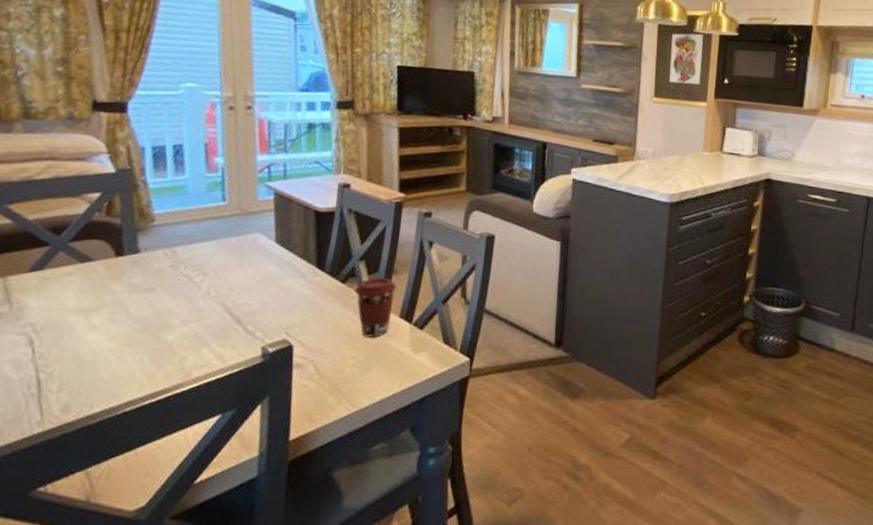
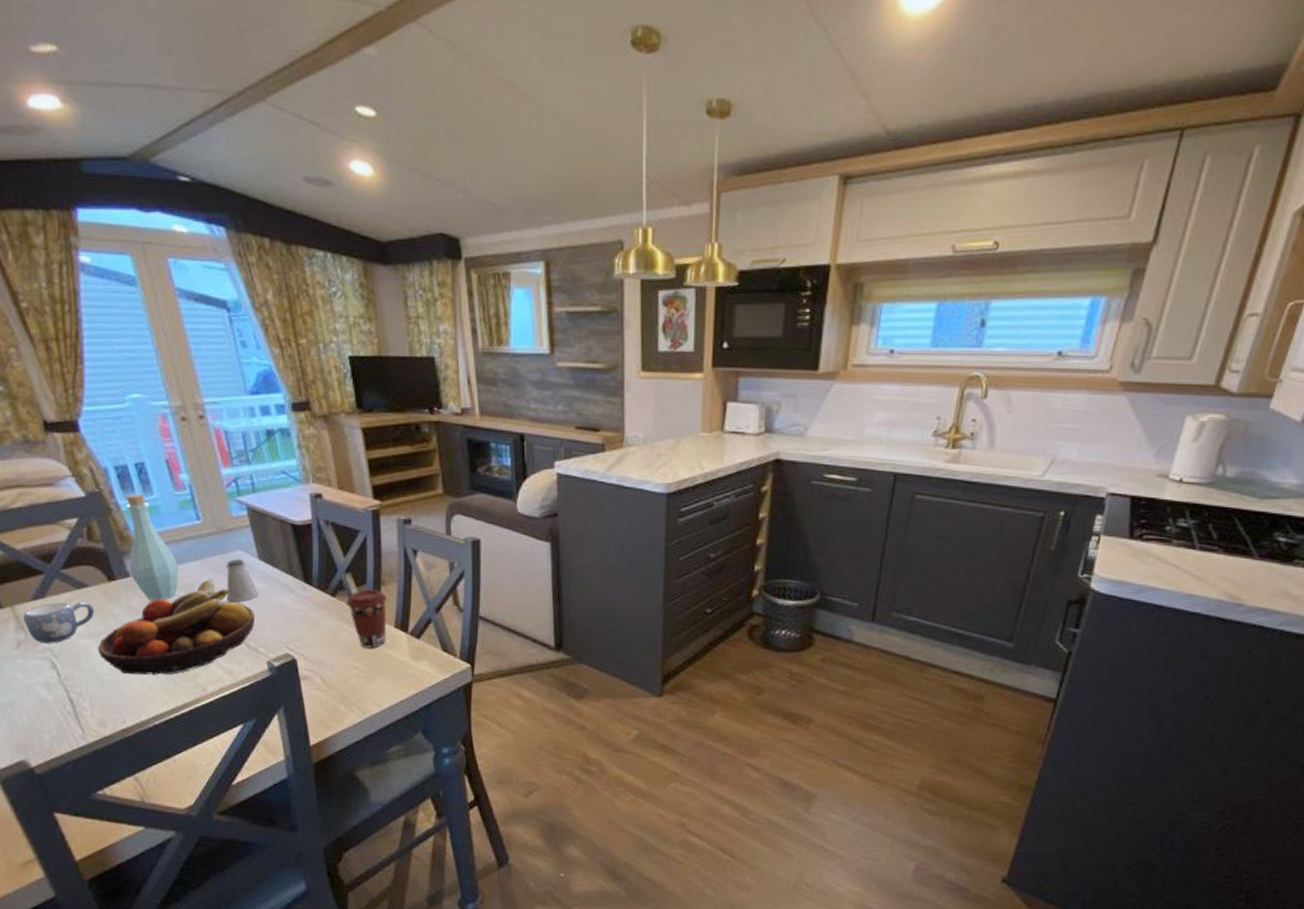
mug: none [12,276,93,319] -> present [23,601,95,644]
fruit bowl: none [84,258,260,357] -> present [98,578,255,675]
bottle: none [141,173,193,279] -> present [125,494,179,601]
saltshaker: none [234,241,269,284] -> present [225,559,259,602]

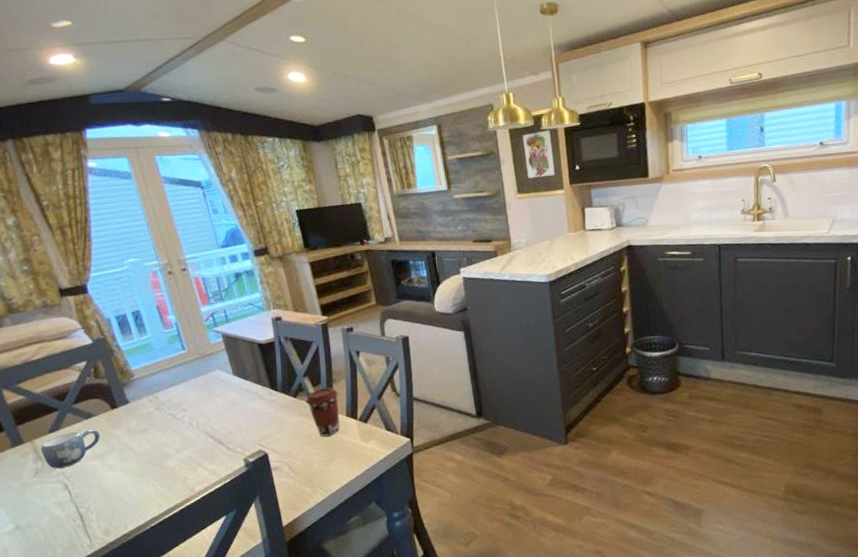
fruit bowl: present [98,578,255,675] -> none [103,395,232,486]
bottle: present [125,494,179,601] -> none [125,335,169,421]
saltshaker: present [225,559,259,602] -> none [207,377,235,413]

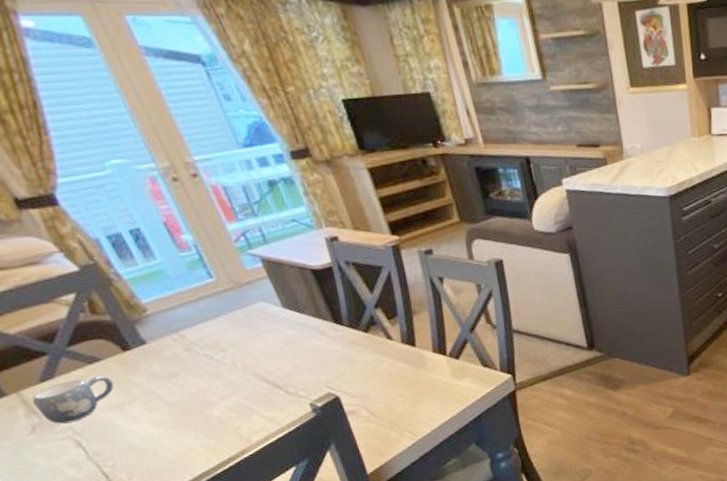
coffee cup: present [305,387,340,437] -> none [380,319,426,376]

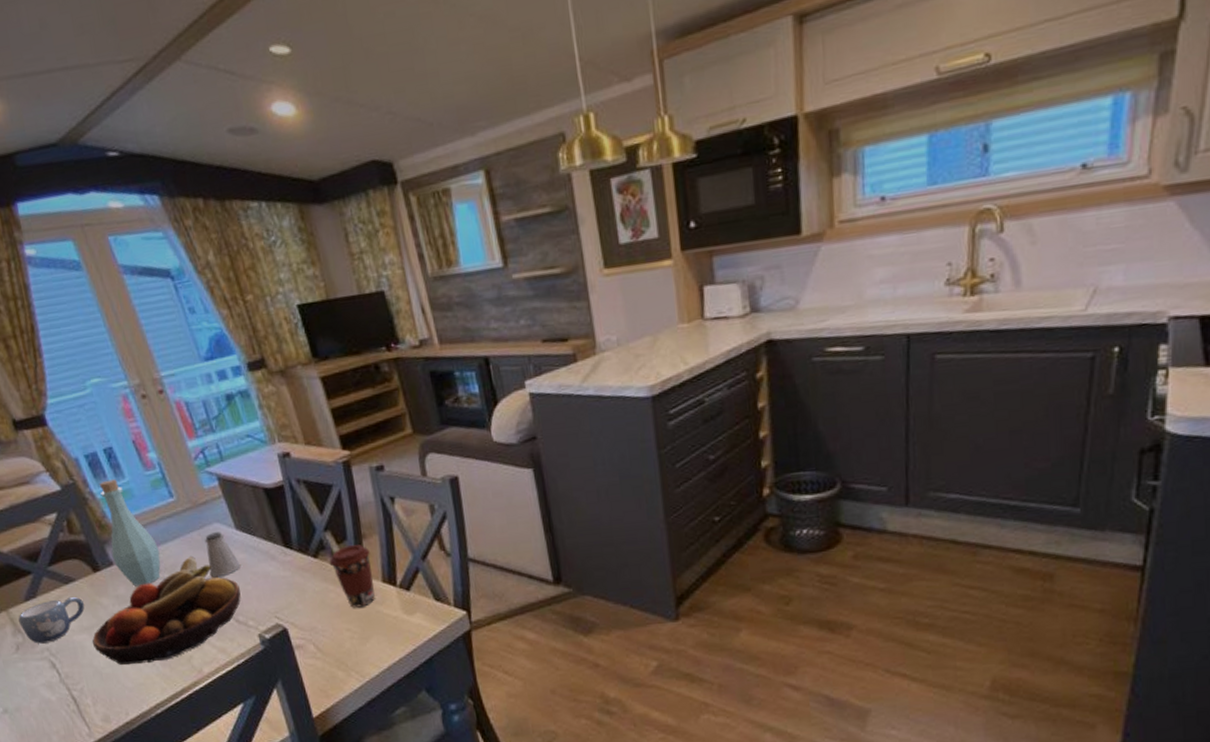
fruit bowl: none [124,333,290,440] -> present [92,555,241,666]
bottle: none [125,260,201,364] -> present [99,479,161,587]
saltshaker: none [248,310,290,352] -> present [204,532,241,577]
coffee cup: none [380,319,426,376] -> present [329,544,375,608]

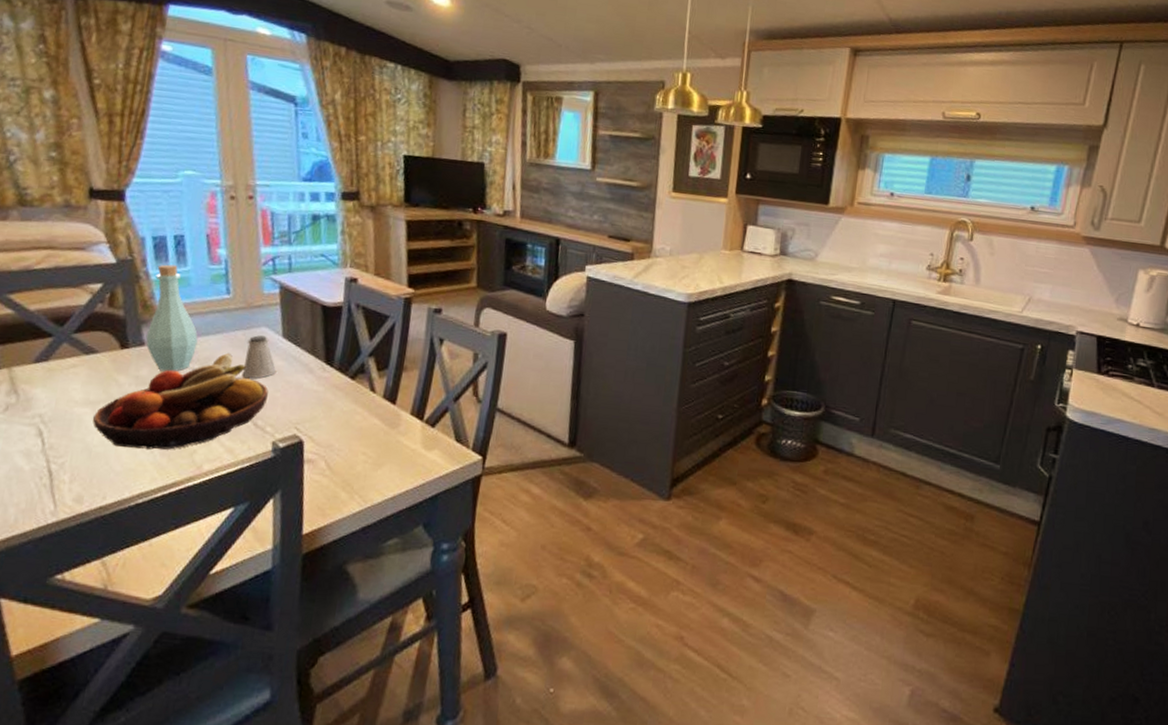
mug: present [18,596,85,644] -> none [18,367,99,410]
coffee cup: present [329,544,375,608] -> none [364,374,407,435]

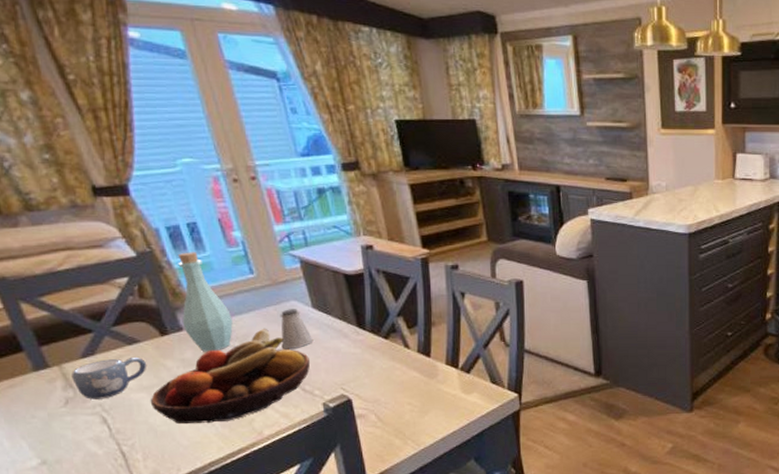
mug: none [18,367,99,410] -> present [72,357,147,400]

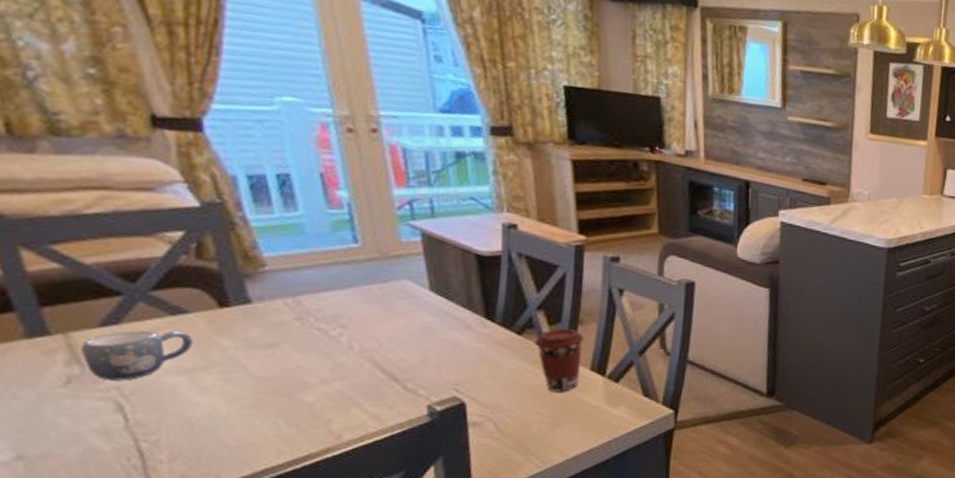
fruit bowl: present [151,328,310,425] -> none [191,309,417,421]
bottle: present [177,252,233,352] -> none [252,208,322,333]
saltshaker: present [280,309,314,348] -> none [382,289,426,337]
coffee cup: none [398,330,437,385] -> present [534,328,584,392]

